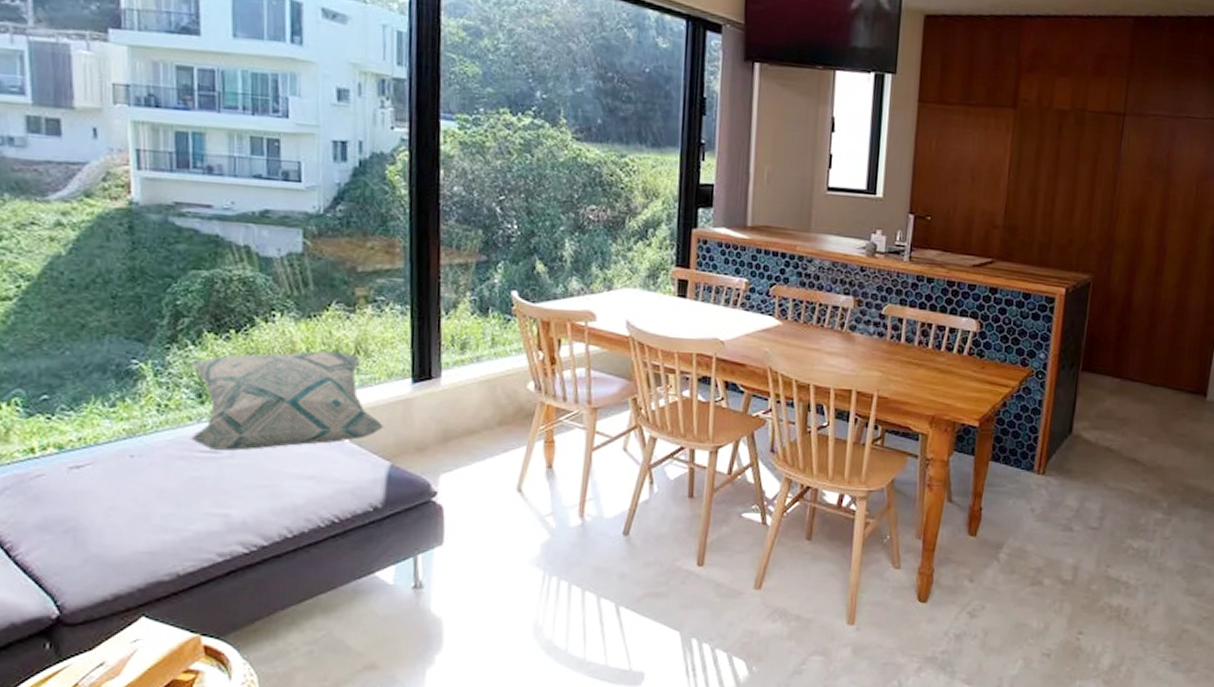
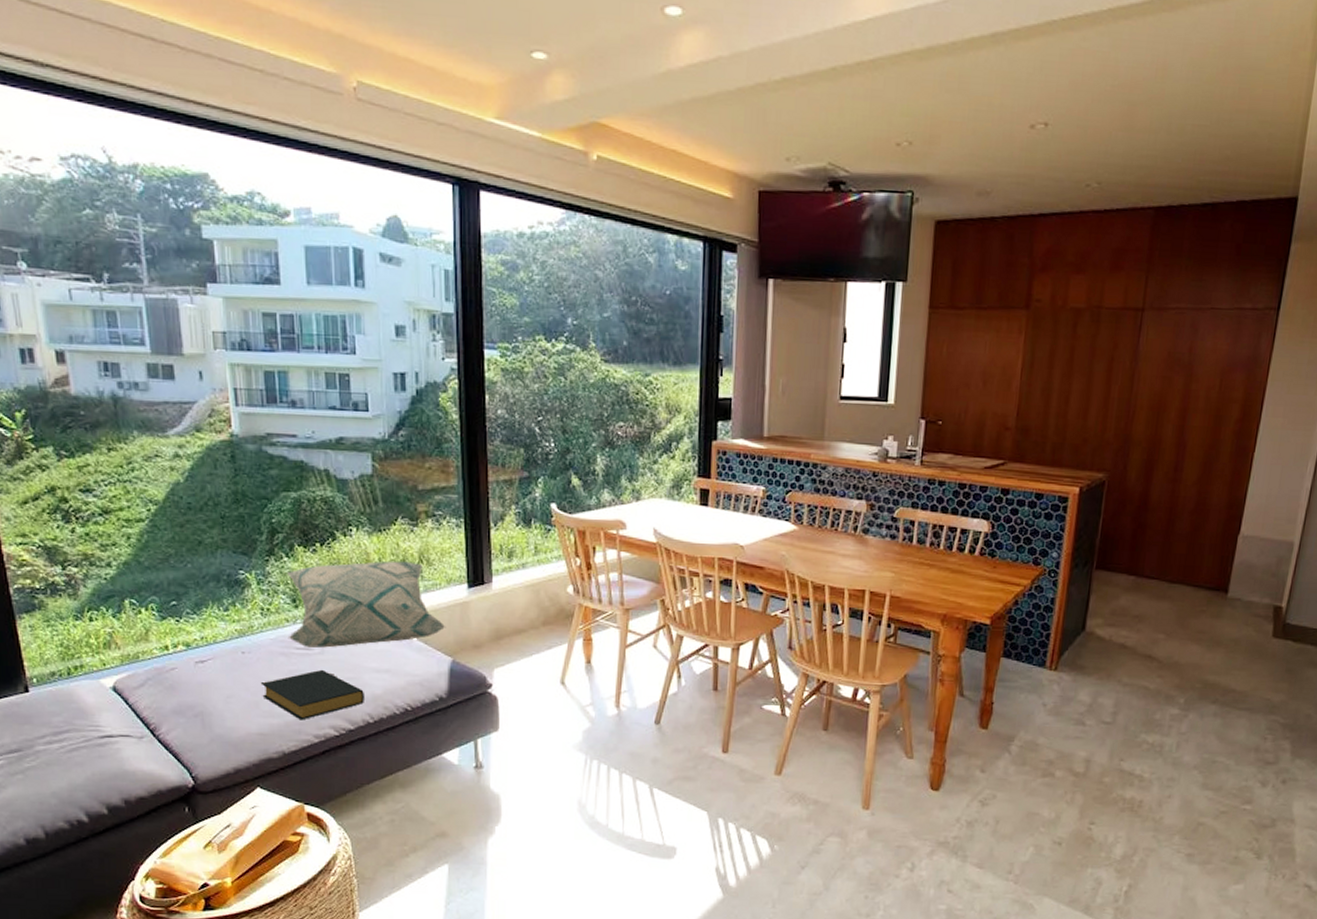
hardback book: none [154,475,282,536] -> present [262,669,364,720]

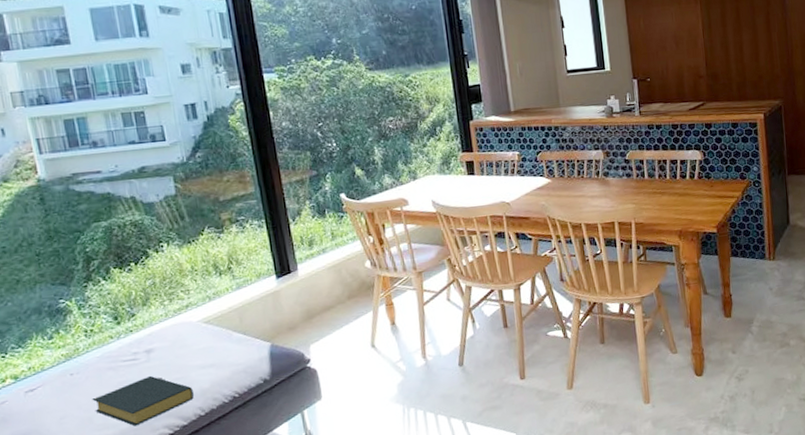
decorative pillow: present [287,560,446,648] -> none [106,264,262,358]

